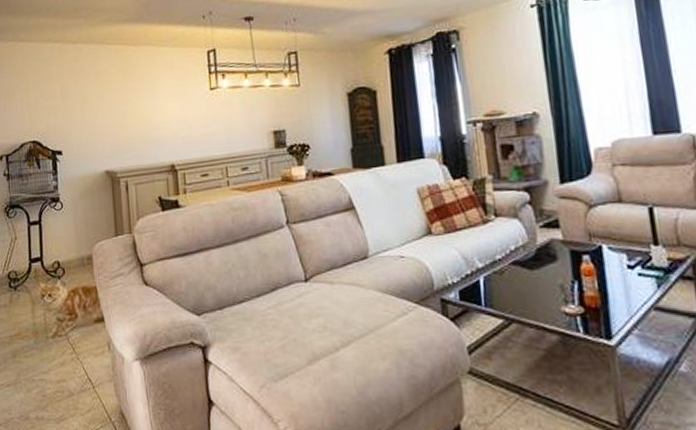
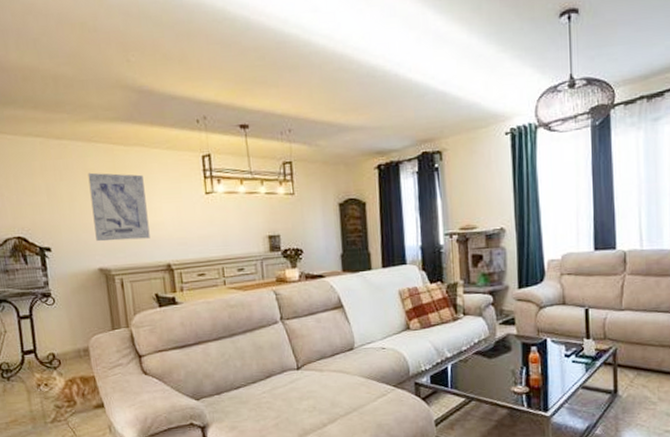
wall art: none [99,73,155,143] -> present [88,172,150,242]

